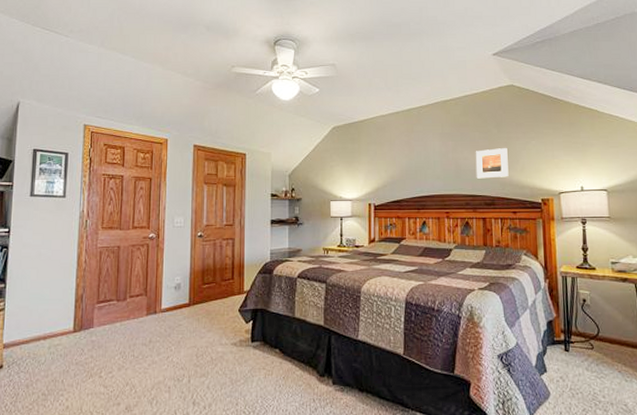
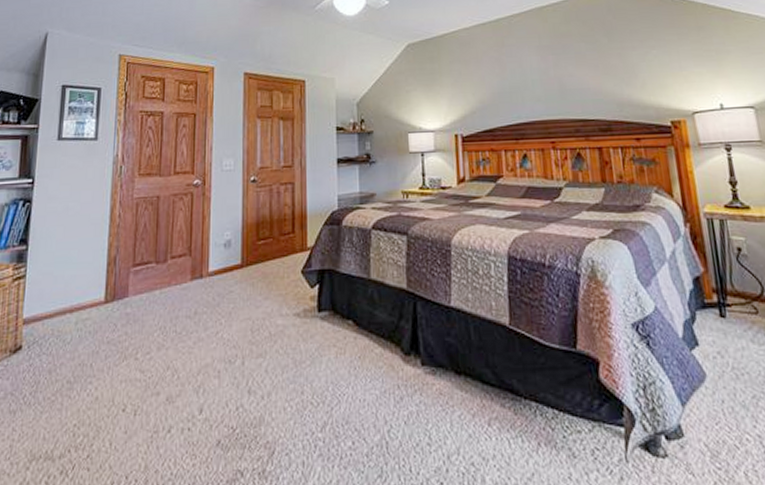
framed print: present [475,148,509,179] -> none [583,61,627,99]

